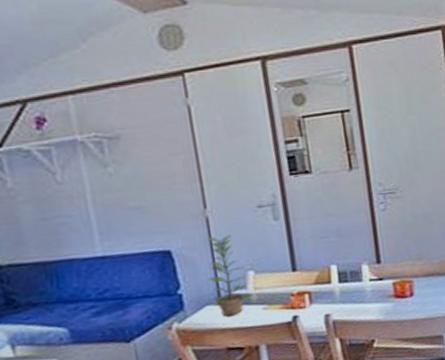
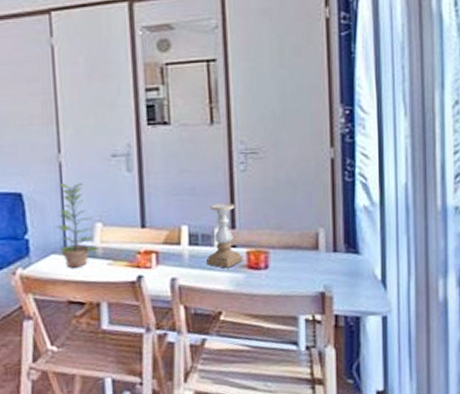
candle holder: none [354,240,390,300] -> present [206,203,243,268]

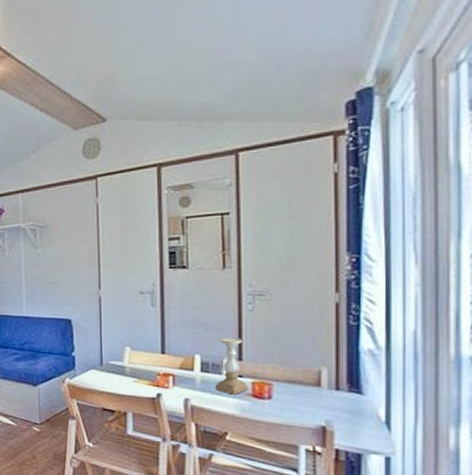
plant: present [56,183,98,268] -> none [95,314,127,382]

